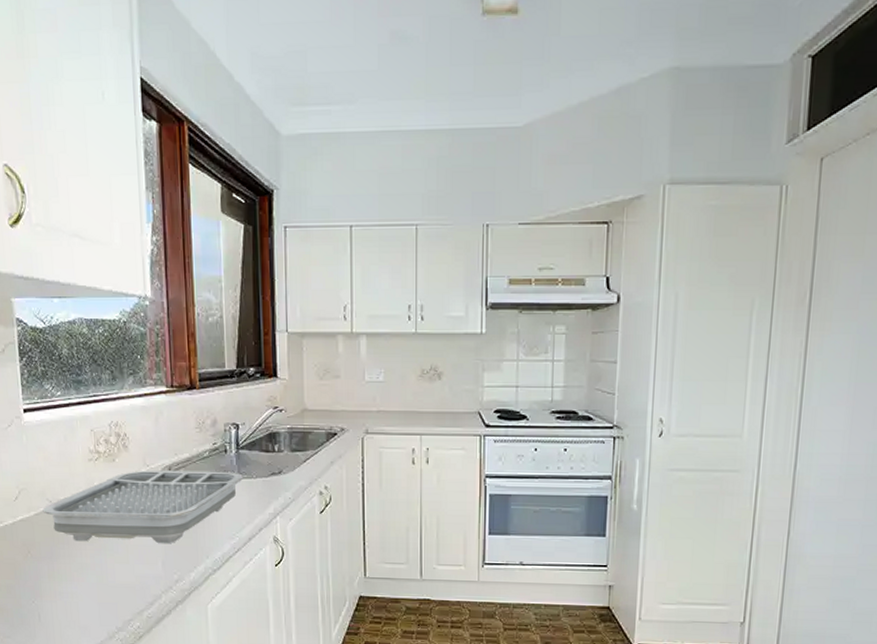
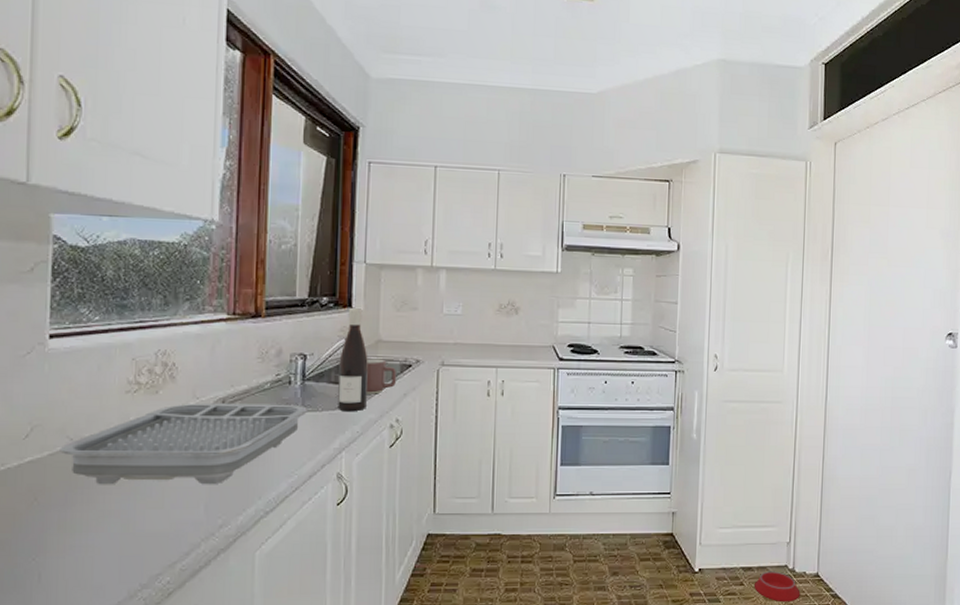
bottle: none [269,377,296,479] -> present [338,307,368,412]
mug: none [294,427,323,462] -> present [365,358,396,394]

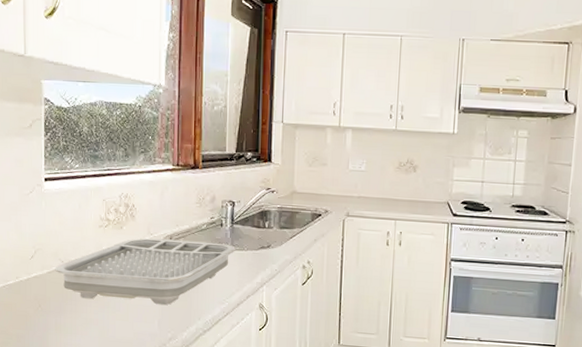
bottle: present [338,307,368,412] -> none [260,162,285,253]
mug: present [365,358,396,394] -> none [282,207,308,239]

